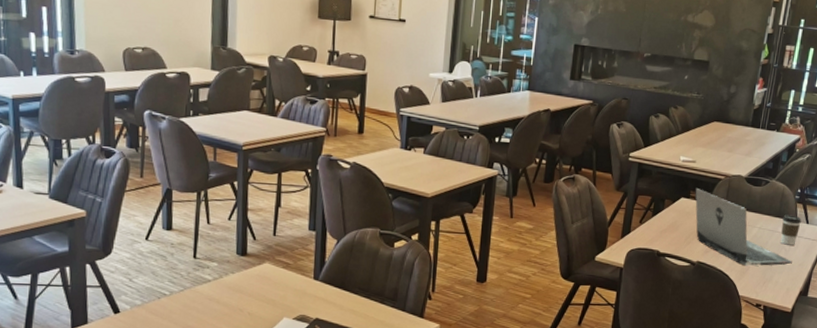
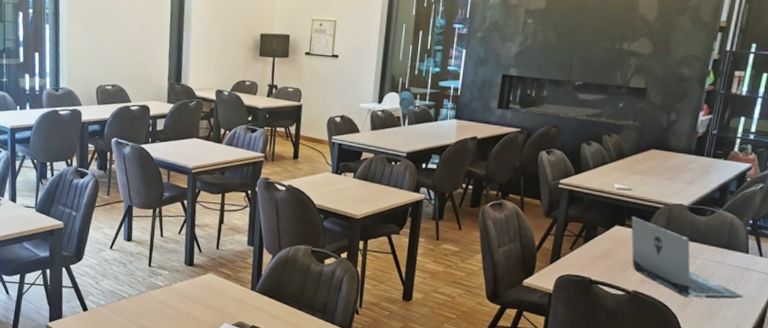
coffee cup: present [781,214,801,245] -> none [729,246,754,279]

